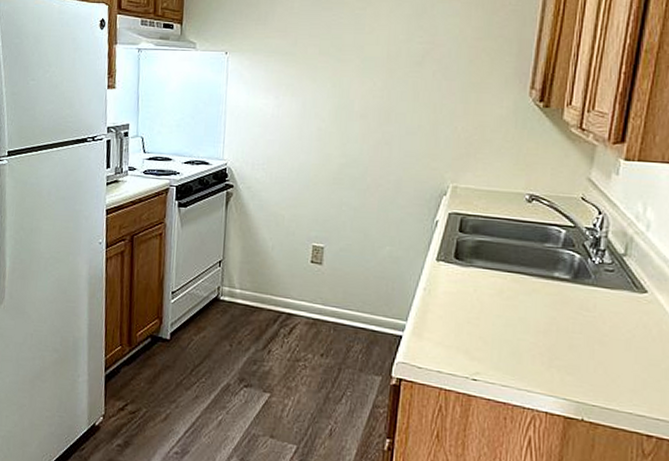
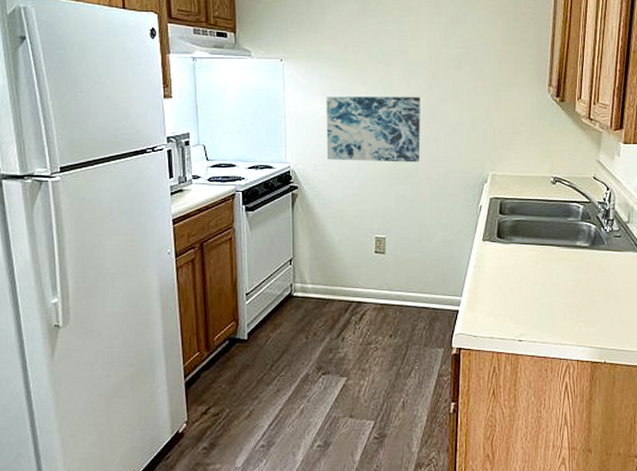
wall art: none [266,92,374,168] -> present [326,96,420,163]

